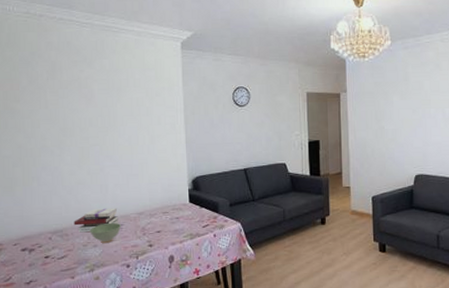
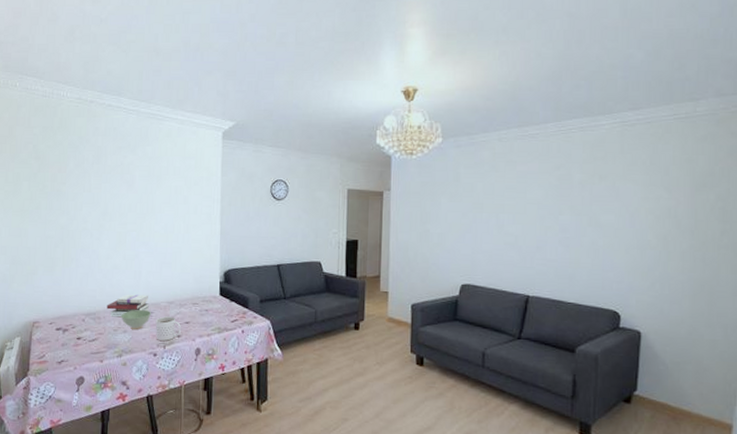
mug: none [126,227,153,252] -> present [155,316,181,341]

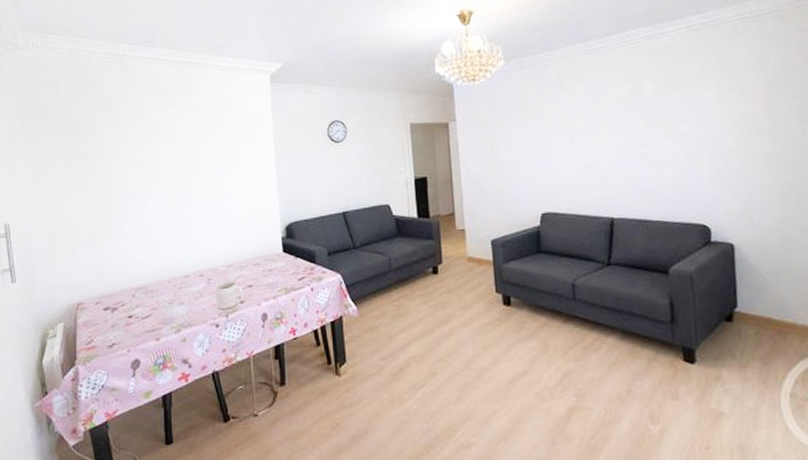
books: present [106,294,149,317] -> none [158,260,206,289]
bowl: present [121,309,151,329] -> none [175,276,209,300]

